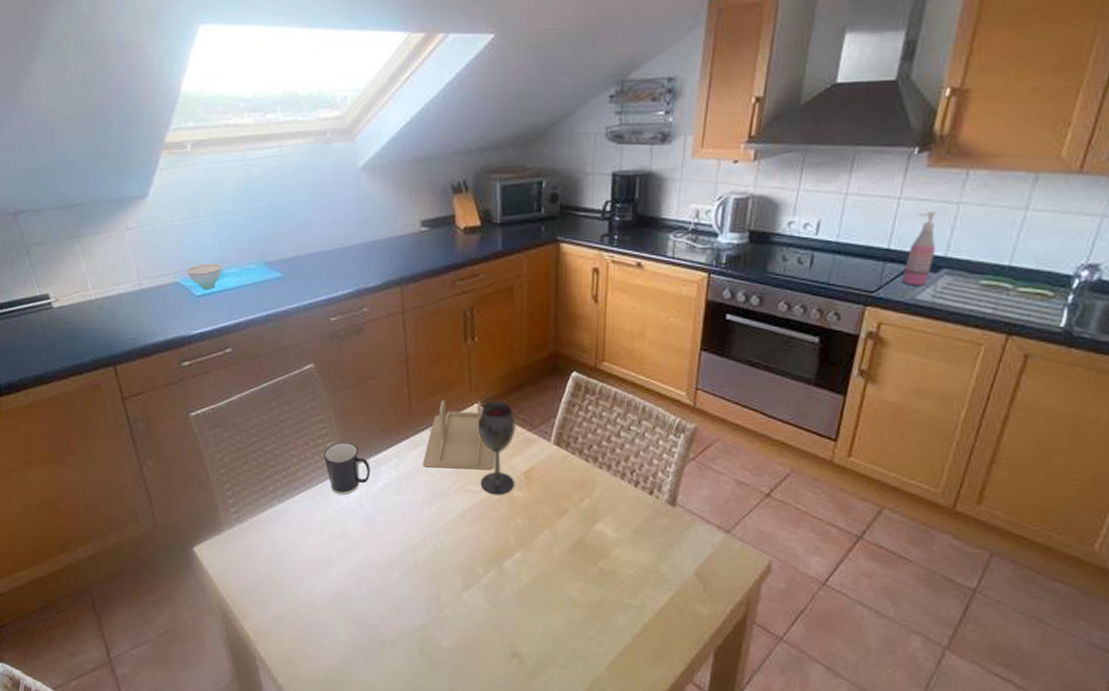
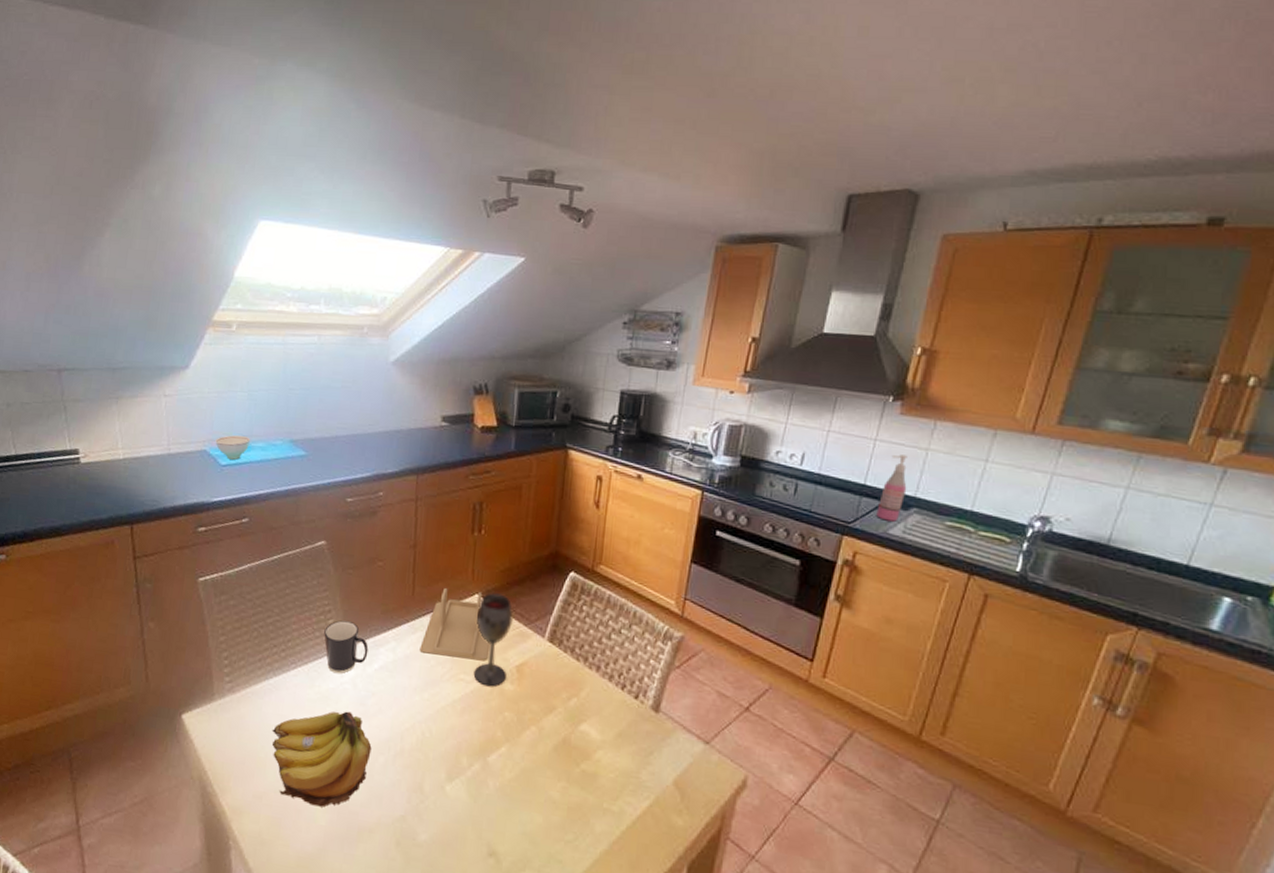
fruit: none [283,531,385,624] -> present [272,711,372,808]

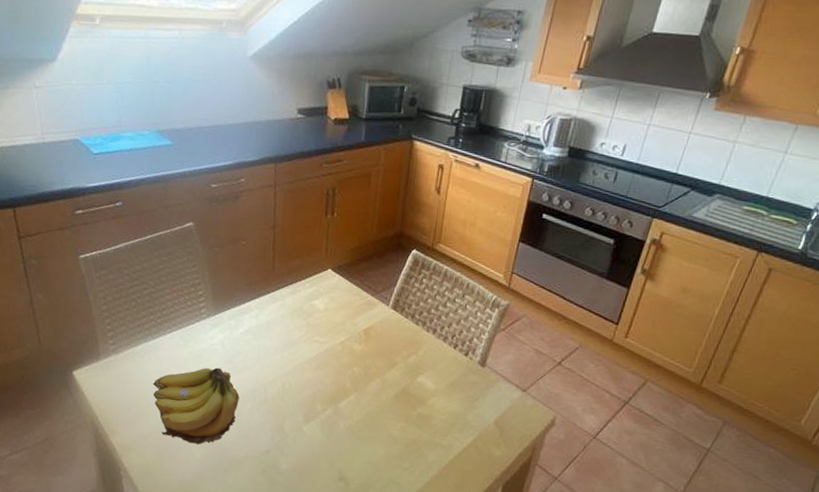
bowl: present [215,435,251,460] -> none [86,125,120,149]
mug: present [324,620,369,674] -> none [195,292,235,337]
napkin holder: present [419,587,491,661] -> none [279,263,342,326]
wine glass: present [473,592,514,687] -> none [326,267,362,347]
soap dispenser: present [876,454,907,522] -> none [684,146,717,206]

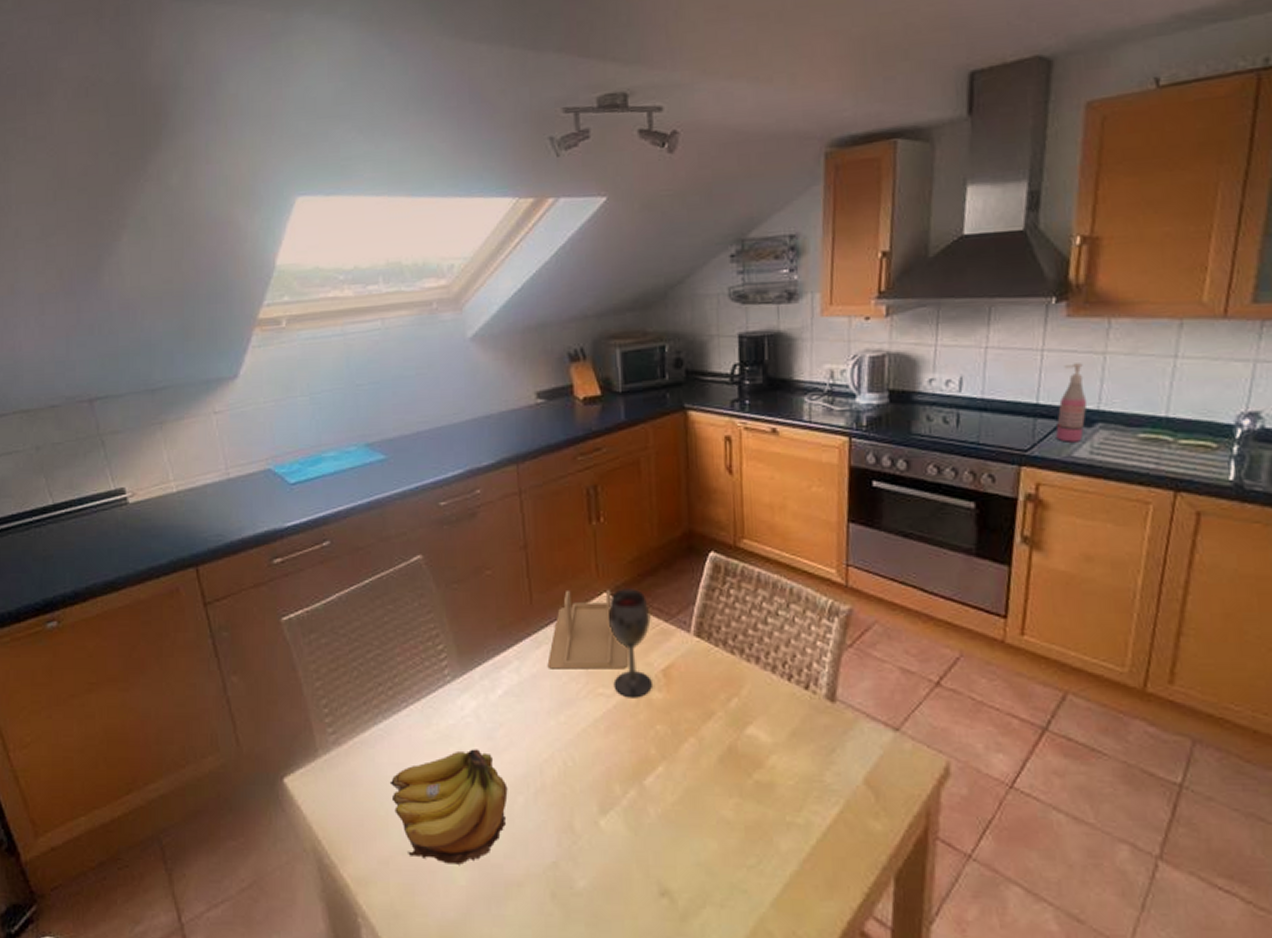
napkin holder: none [279,263,342,326] -> present [547,589,629,669]
wine glass: none [326,267,362,347] -> present [607,588,652,698]
soap dispenser: none [684,146,717,206] -> present [1055,363,1088,443]

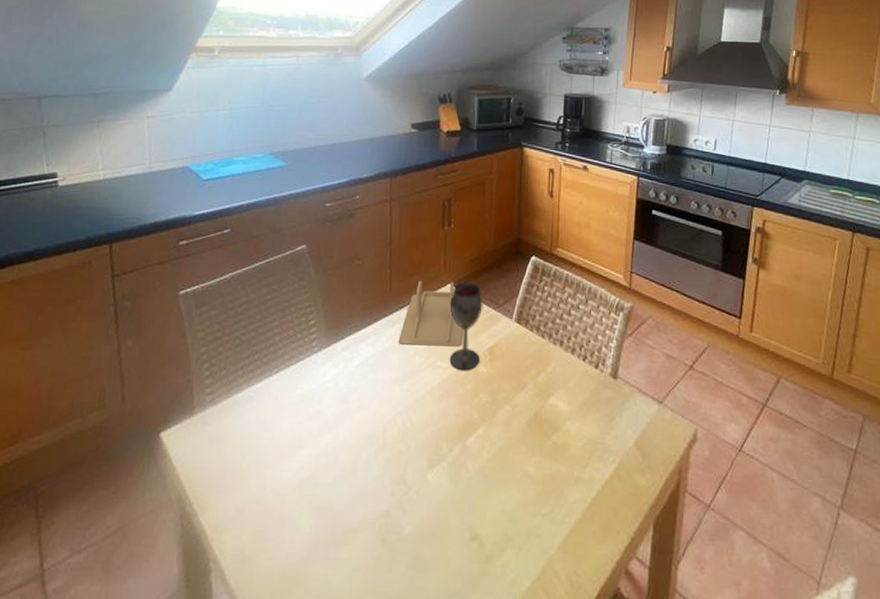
fruit: present [389,749,508,865] -> none [254,410,355,513]
soap dispenser: present [1055,363,1088,443] -> none [777,137,798,192]

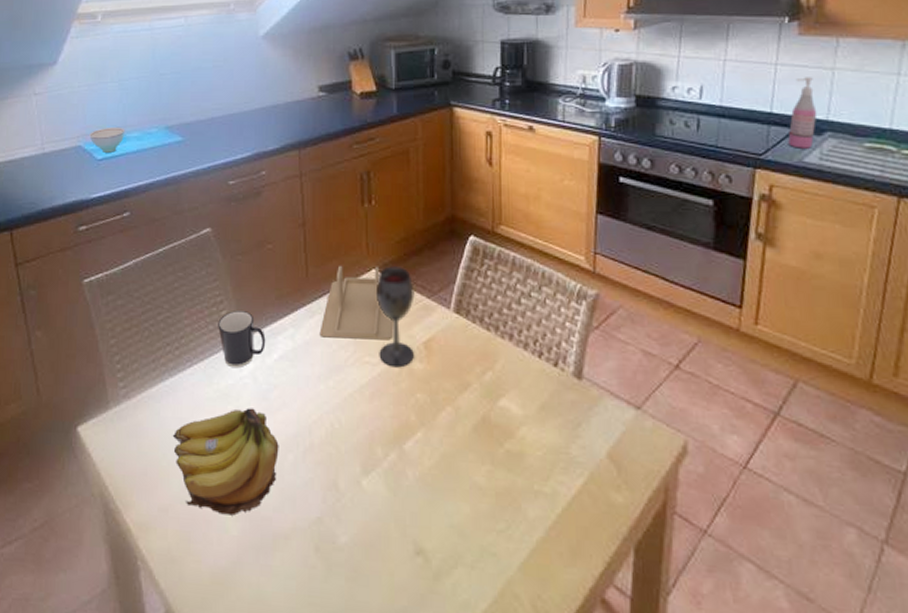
bowl: none [197,151,233,174] -> present [89,128,125,153]
fruit: none [254,410,355,513] -> present [172,408,279,516]
mug: none [305,321,349,374] -> present [218,311,266,368]
soap dispenser: none [777,137,798,192] -> present [788,77,818,149]

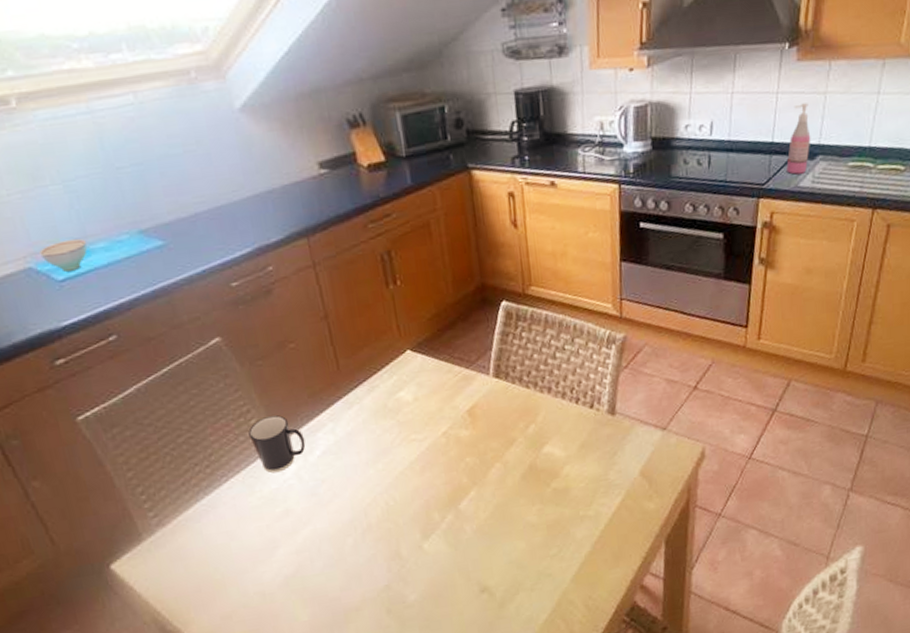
fruit: present [172,408,279,516] -> none [221,505,339,607]
napkin holder: present [319,265,394,340] -> none [360,346,436,426]
wine glass: present [375,266,415,368] -> none [412,343,459,439]

